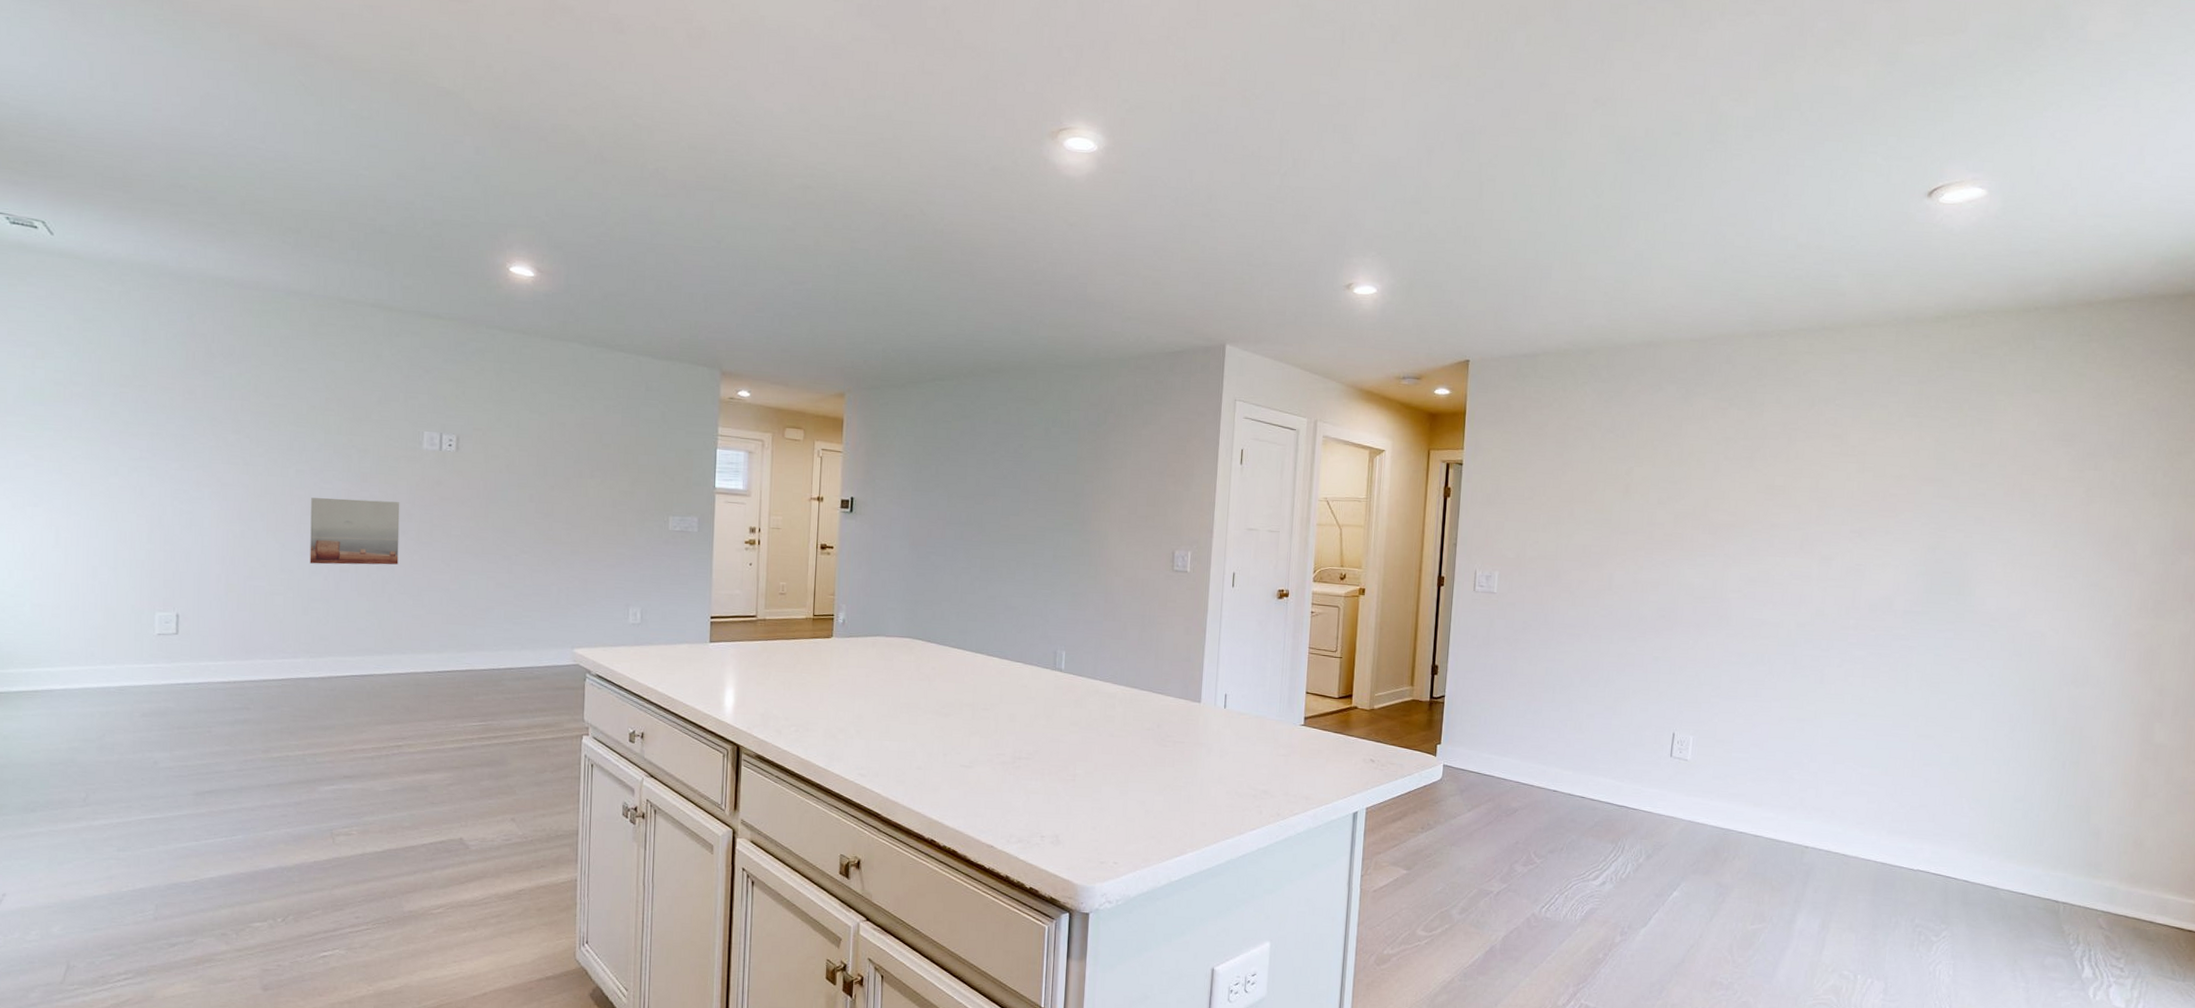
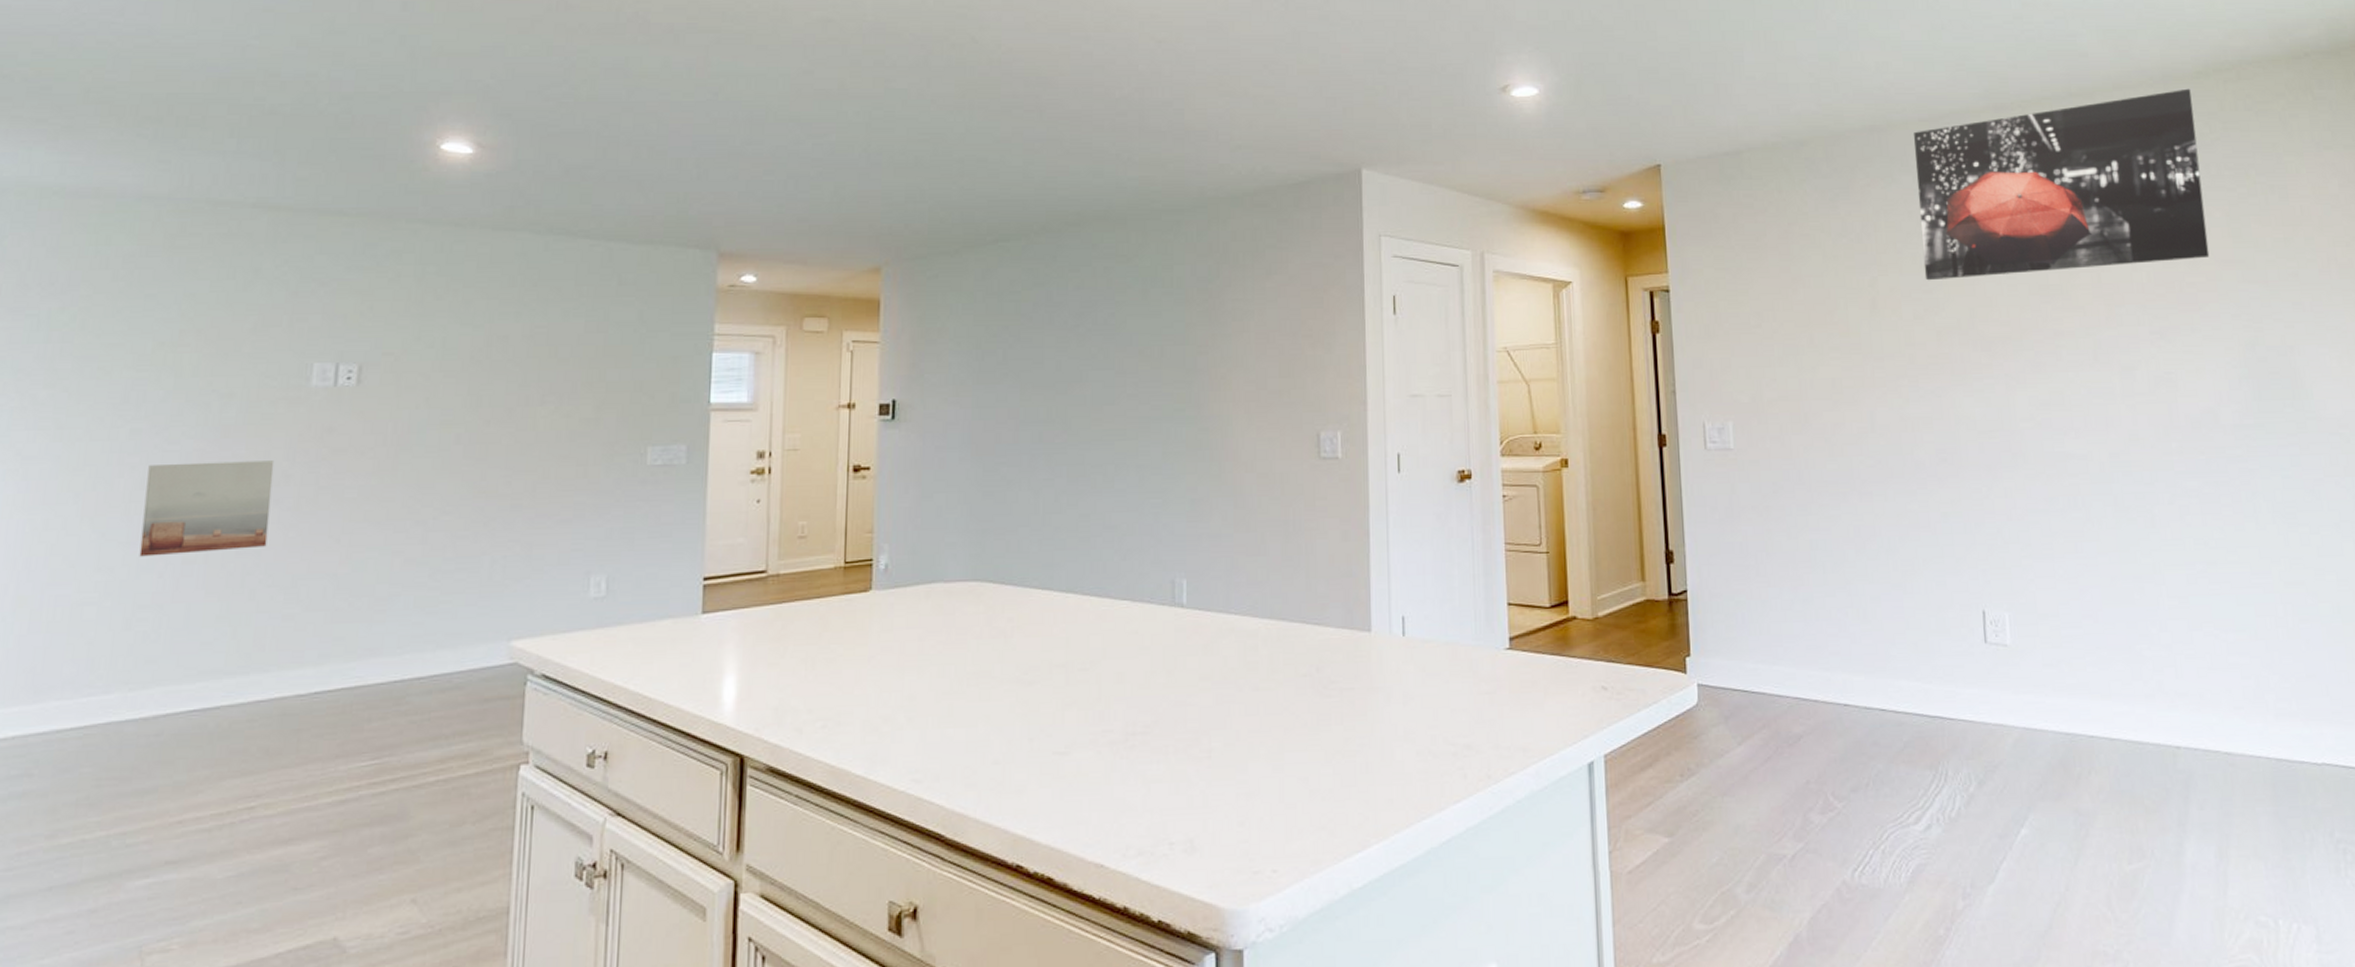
wall art: none [1672,330,1928,475] -> present [1913,88,2210,281]

